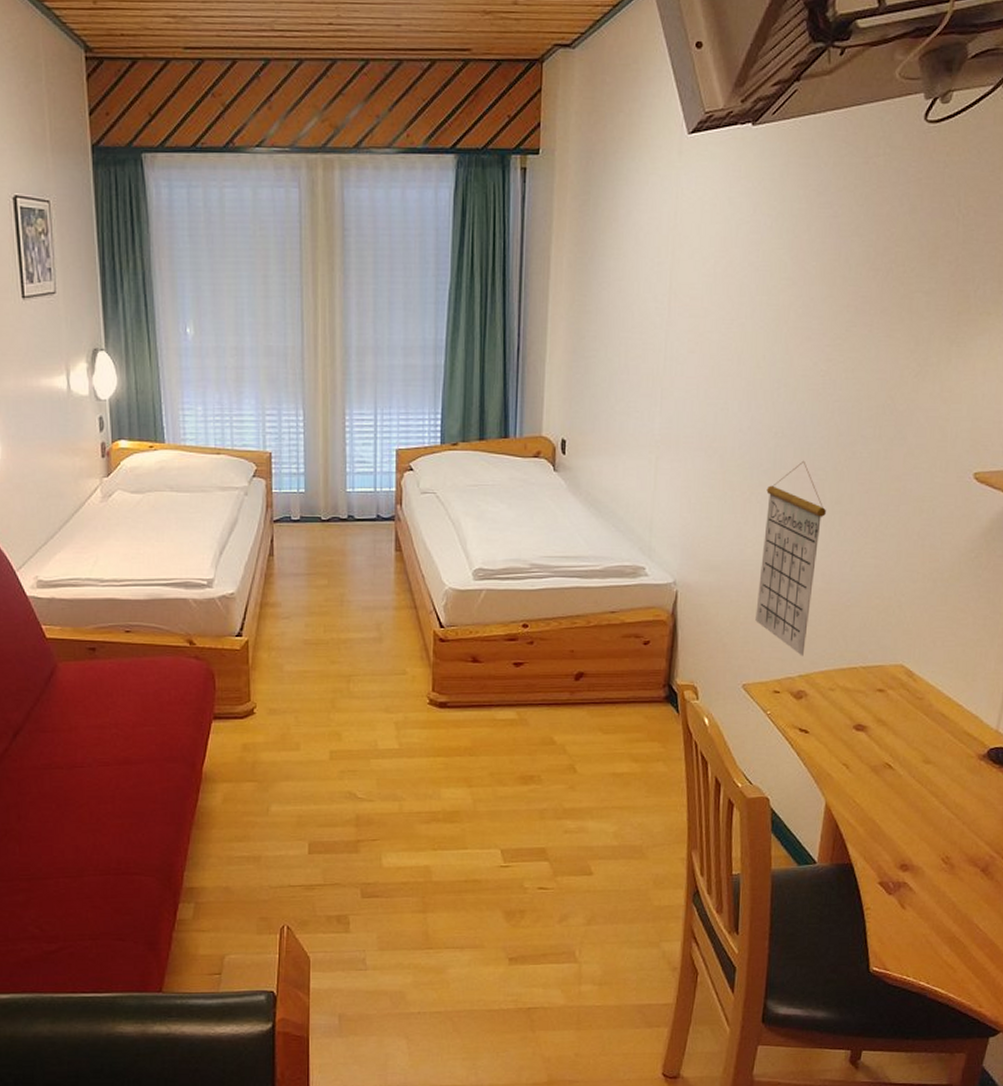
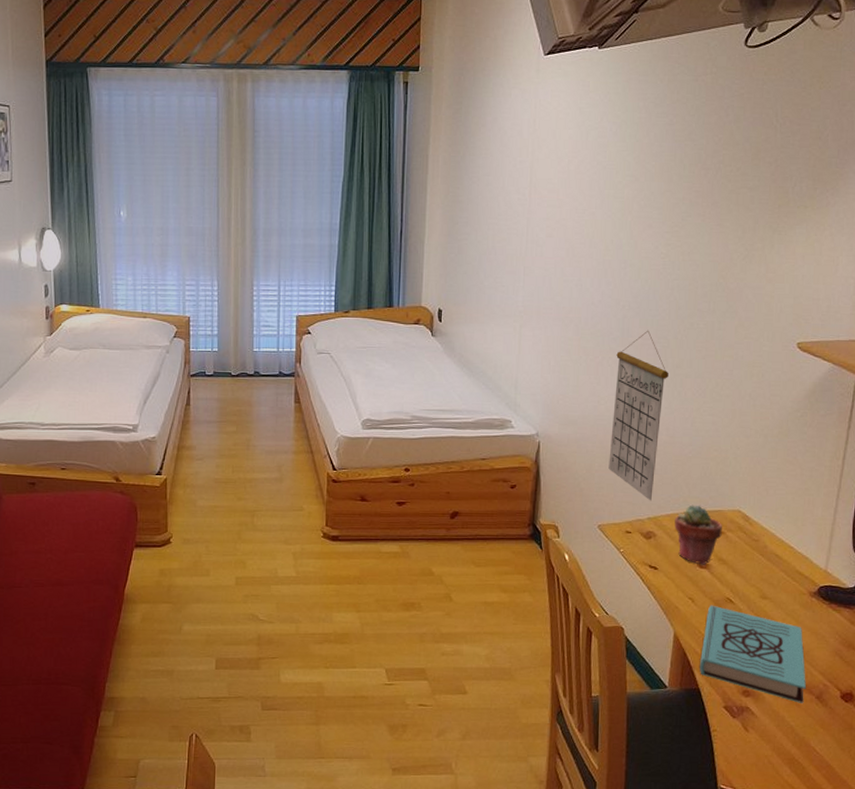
potted succulent: none [829,659,883,727] -> present [674,504,722,565]
book: none [852,771,971,877] -> present [699,605,806,703]

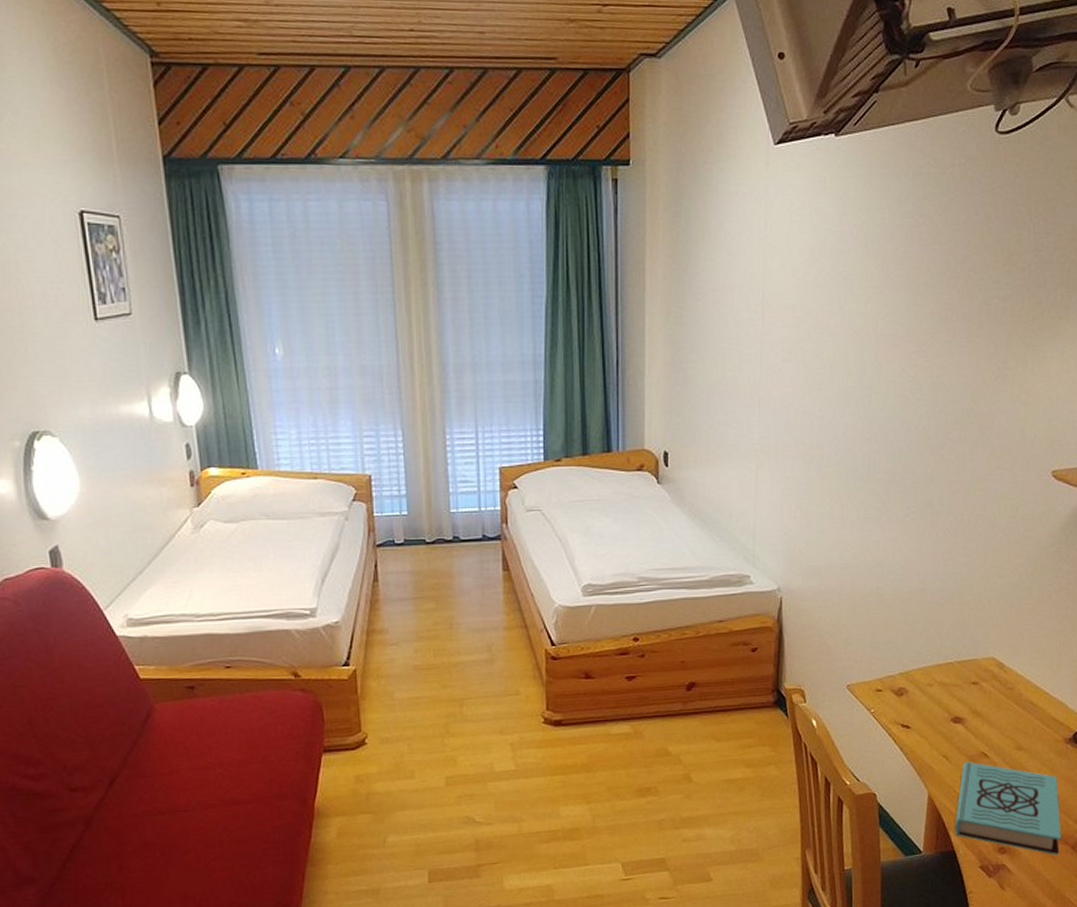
calendar: present [608,330,668,501] -> none [856,464,918,655]
potted succulent: present [674,504,722,565] -> none [927,655,976,720]

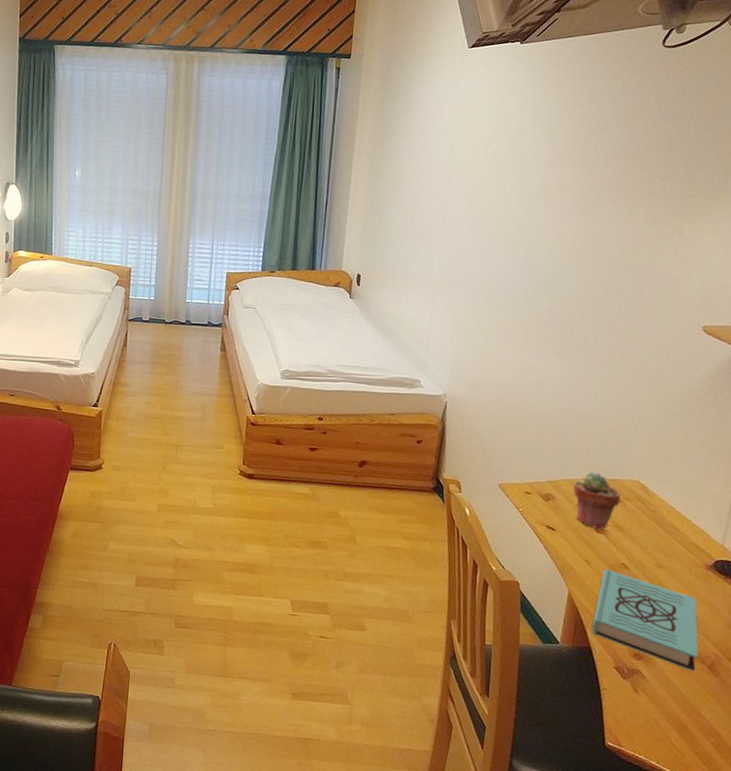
potted succulent: none [927,655,976,720] -> present [573,472,621,530]

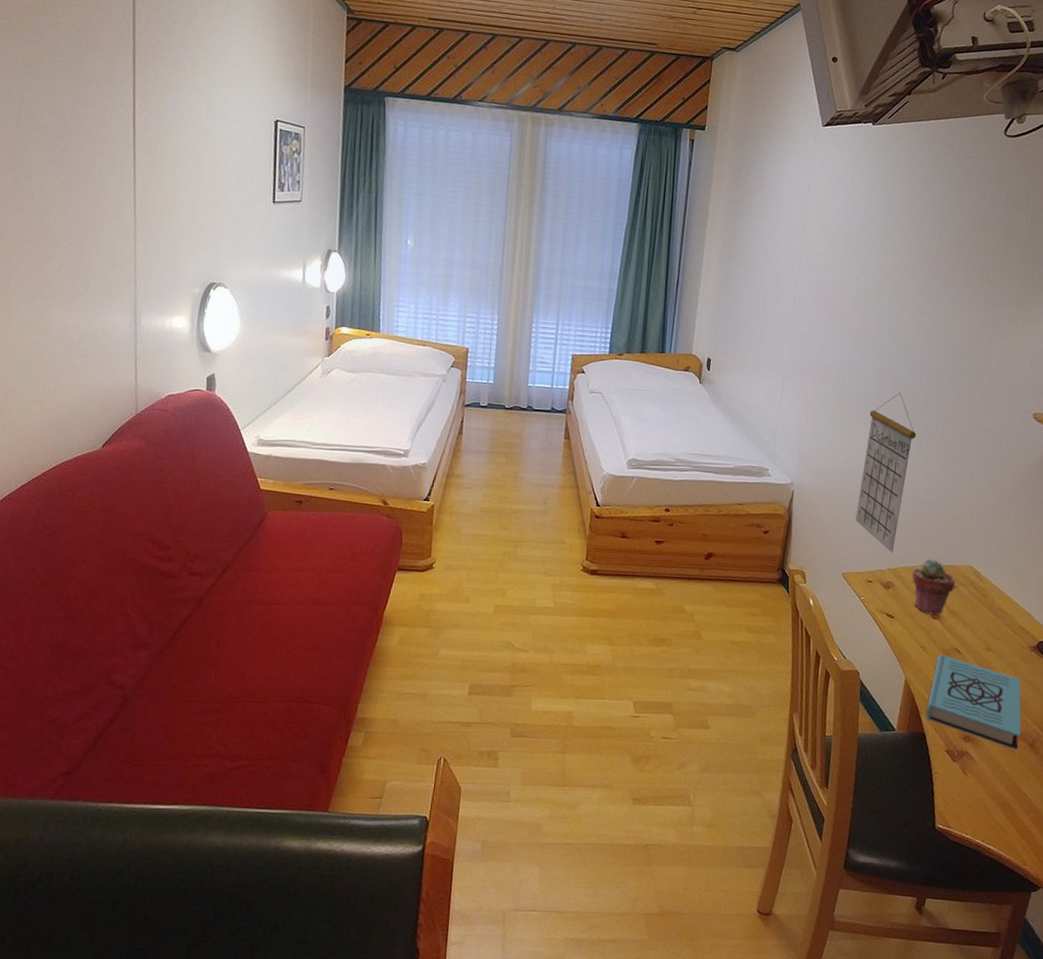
calendar: none [511,305,574,466] -> present [855,392,916,553]

